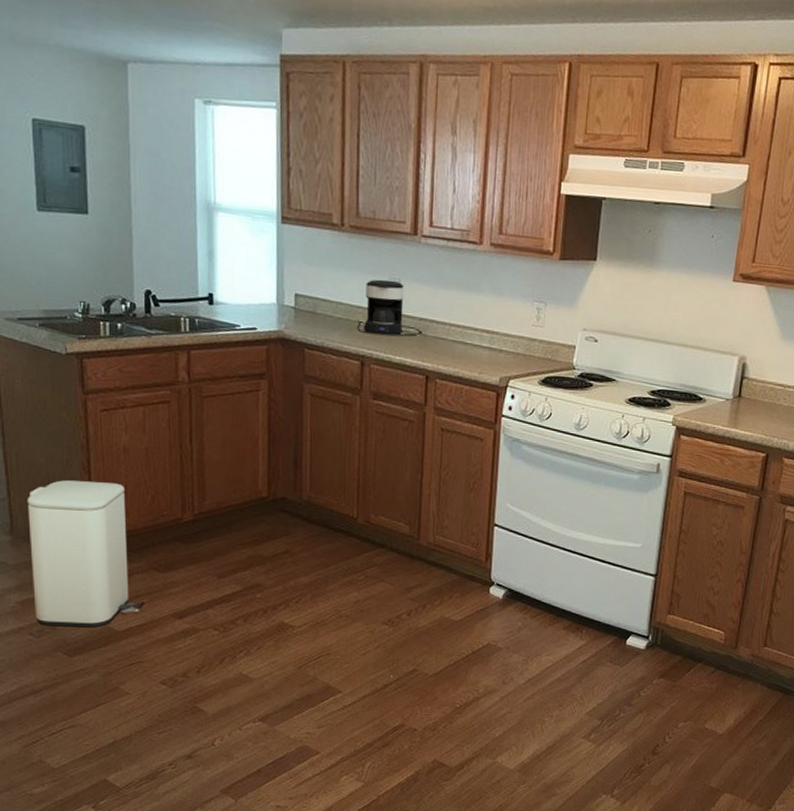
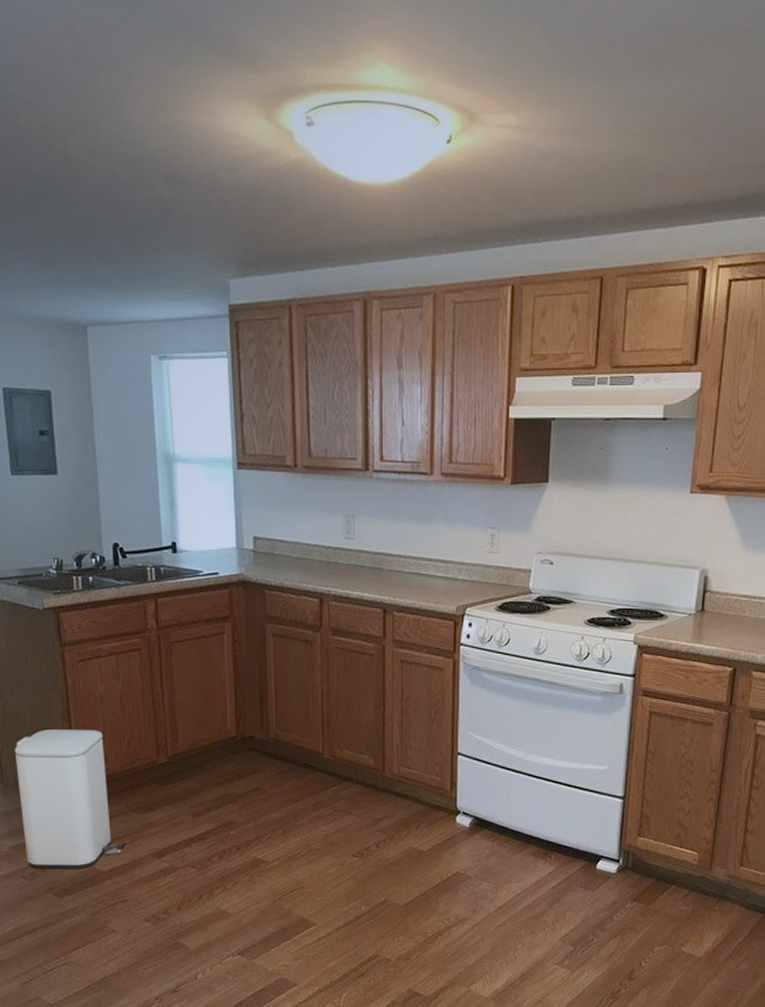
coffee maker: present [357,279,421,337] -> none [314,517,377,572]

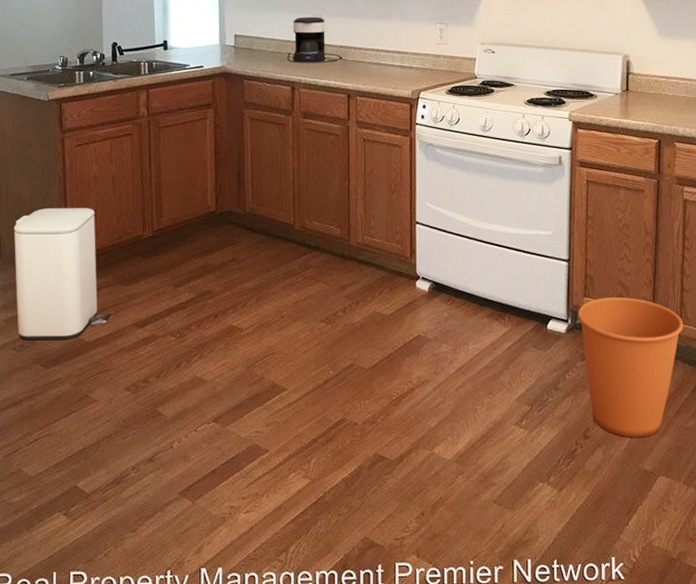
coffee maker: none [314,517,377,572] -> present [287,16,341,63]
bucket: none [627,837,744,980] -> present [575,297,684,438]

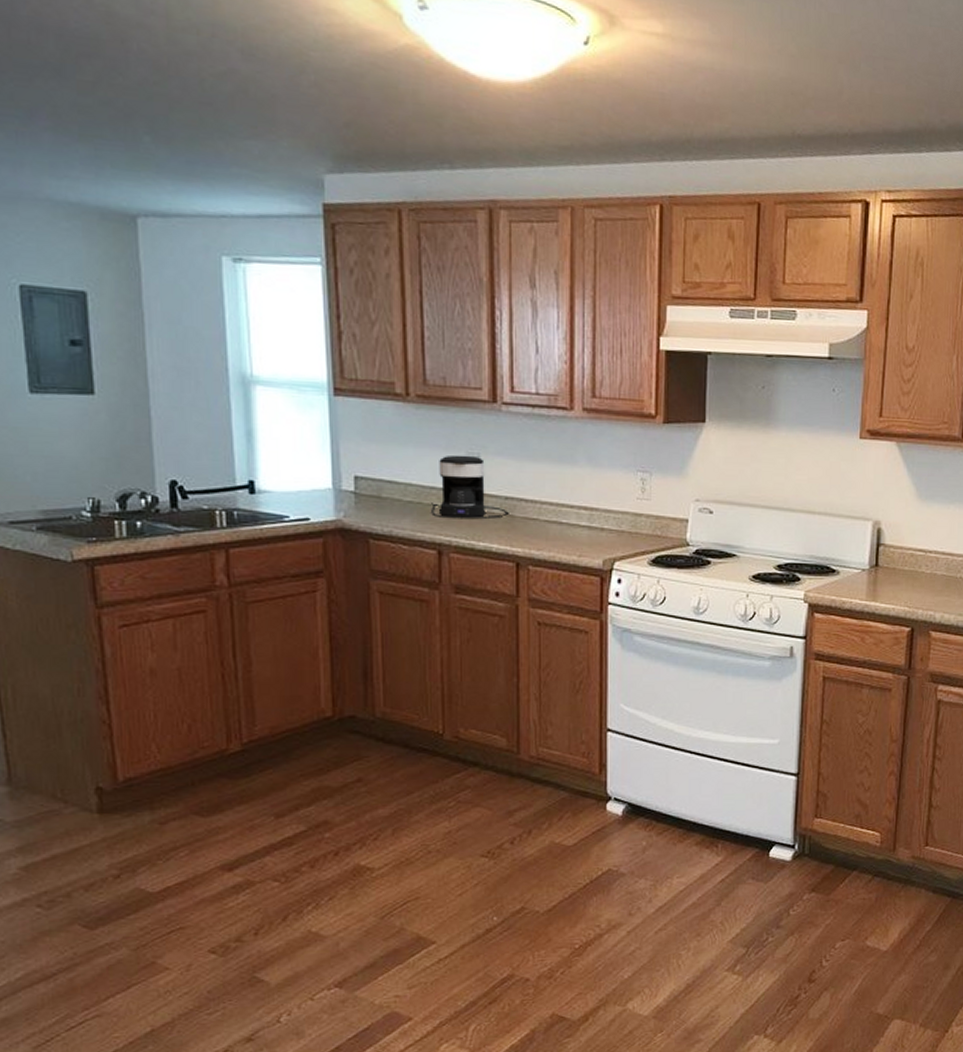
pedal bin: present [13,208,112,341] -> none [28,713,186,894]
bucket: present [575,297,684,438] -> none [803,817,930,979]

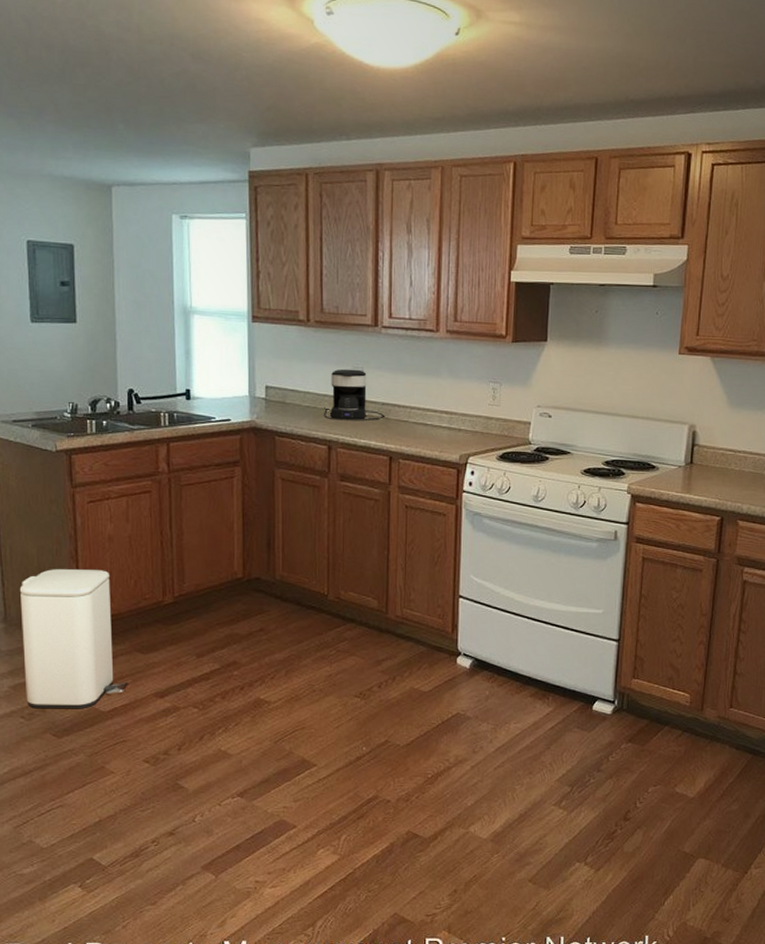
pedal bin: none [28,713,186,894] -> present [19,569,129,709]

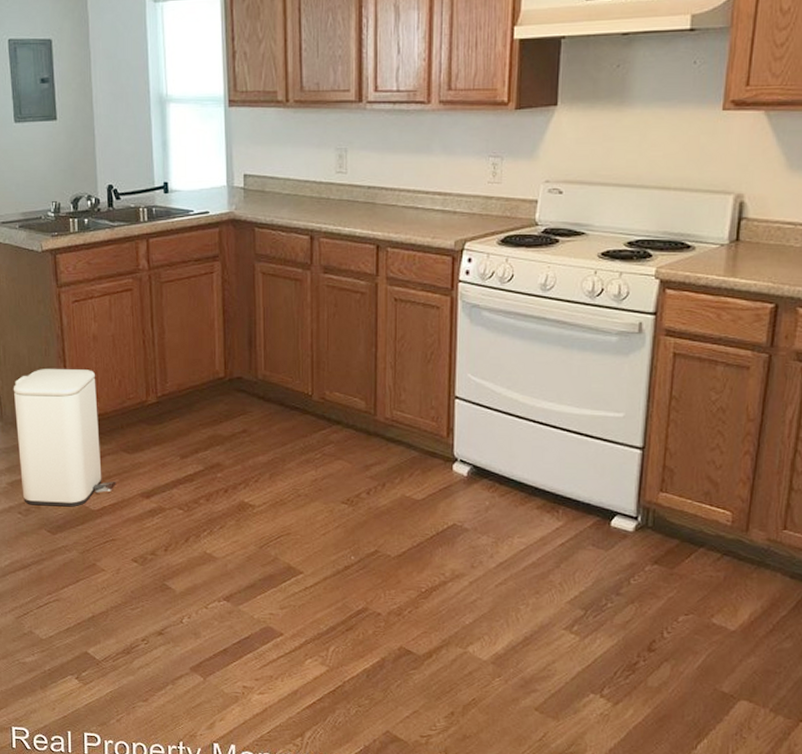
coffee maker: present [324,369,384,421] -> none [305,151,370,208]

